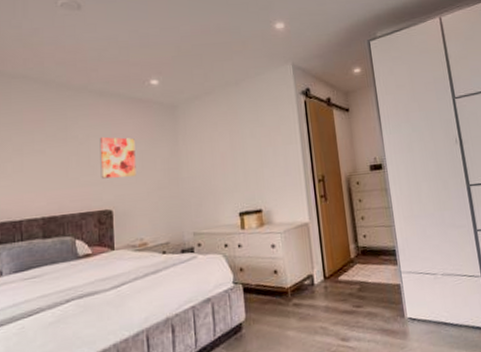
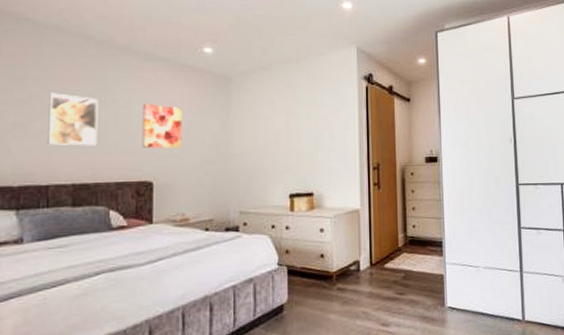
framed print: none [19,135,62,183] -> present [47,93,98,146]

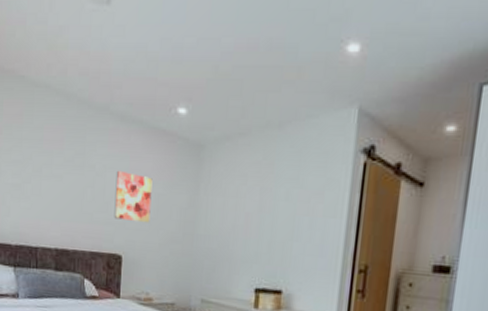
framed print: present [47,93,98,146] -> none [37,155,78,213]

